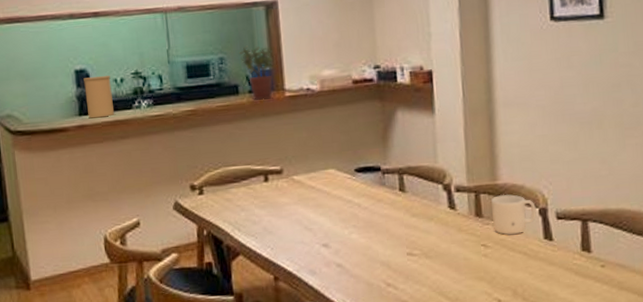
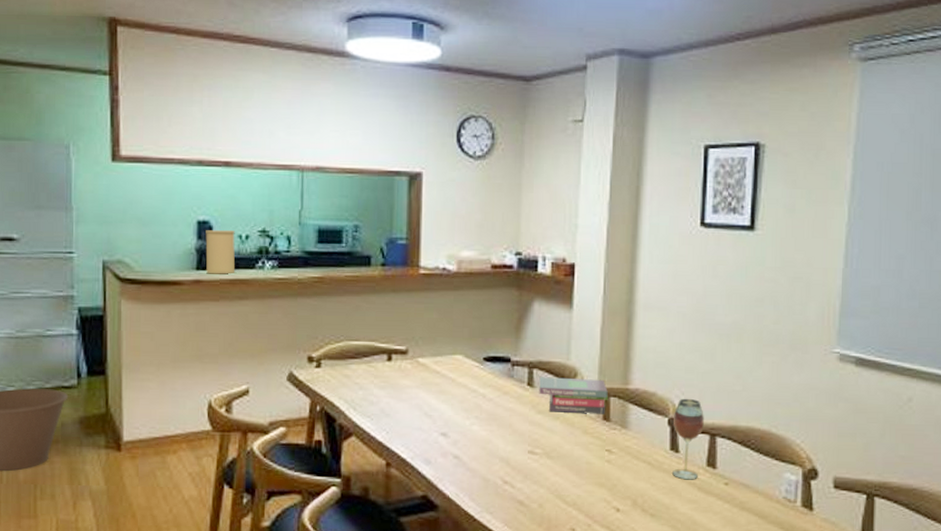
potted plant: present [239,45,273,100] -> none [376,216,411,275]
books: none [410,178,479,214] -> present [539,377,609,414]
mug: present [491,194,536,235] -> none [620,399,665,443]
wineglass: none [543,187,575,266] -> present [672,398,704,480]

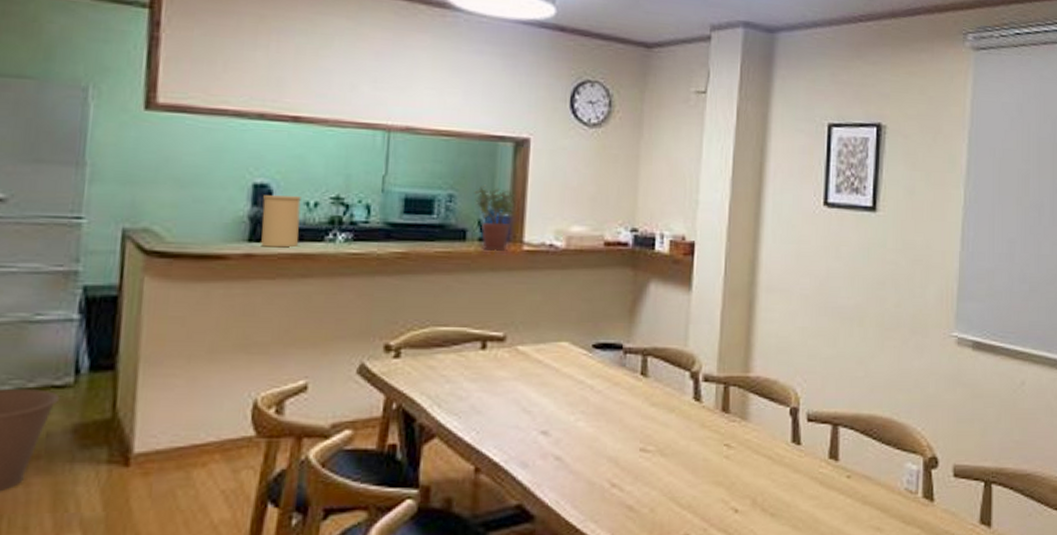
potted plant: none [376,216,411,275] -> present [474,185,515,251]
books: present [539,377,609,414] -> none [653,365,729,406]
wineglass: present [672,398,704,480] -> none [794,386,827,474]

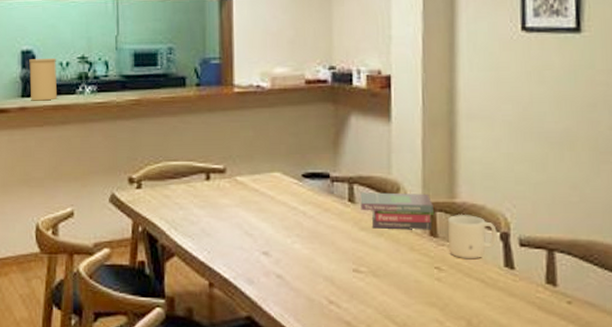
potted plant: present [474,185,515,251] -> none [189,37,224,94]
books: none [653,365,729,406] -> present [360,192,435,230]
mug: none [740,388,787,436] -> present [447,214,497,260]

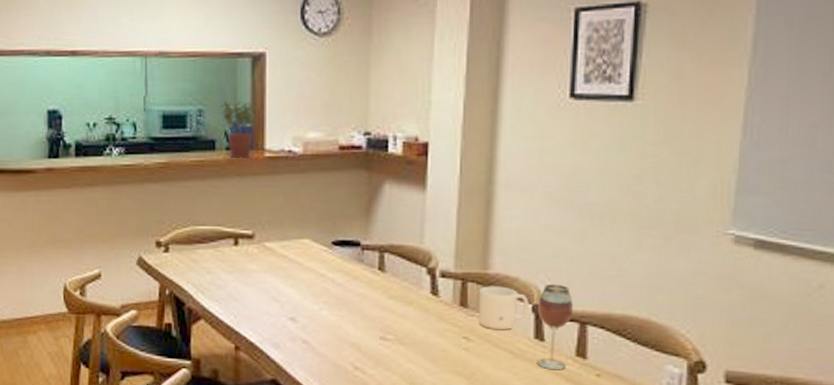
canister: present [29,58,57,101] -> none [56,119,84,162]
potted plant: none [189,37,224,94] -> present [219,99,255,158]
books: present [360,192,435,230] -> none [390,261,466,300]
wineglass: none [505,211,540,299] -> present [537,283,573,371]

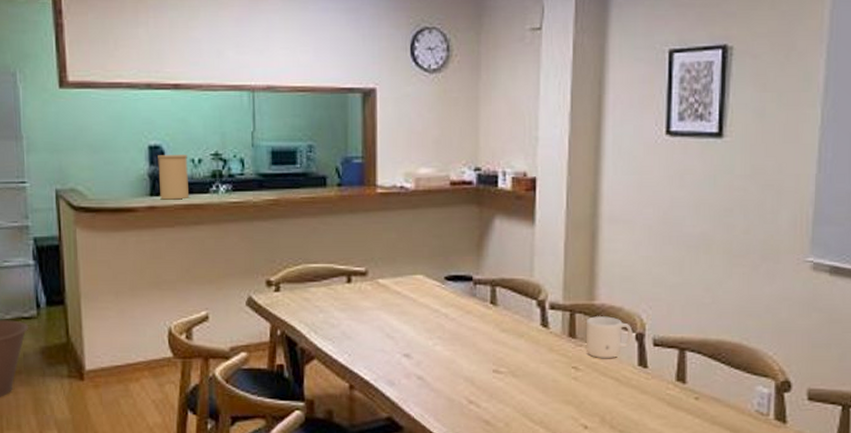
canister: none [56,119,84,162] -> present [158,155,189,200]
potted plant: present [219,99,255,158] -> none [330,134,367,194]
wineglass: present [537,283,573,371] -> none [640,312,673,395]

